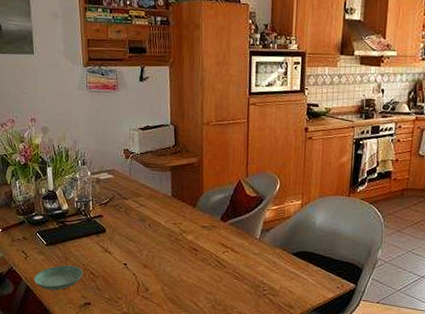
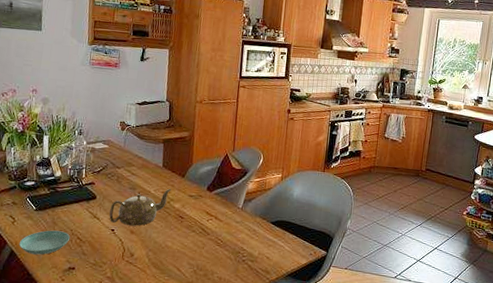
teapot: none [120,219,183,260] -> present [109,188,172,226]

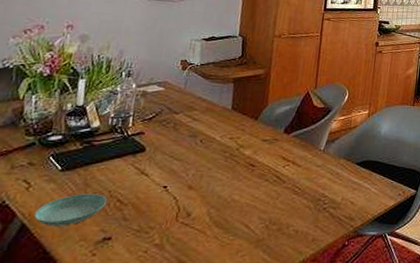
teapot: present [109,188,172,226] -> none [161,133,242,180]

